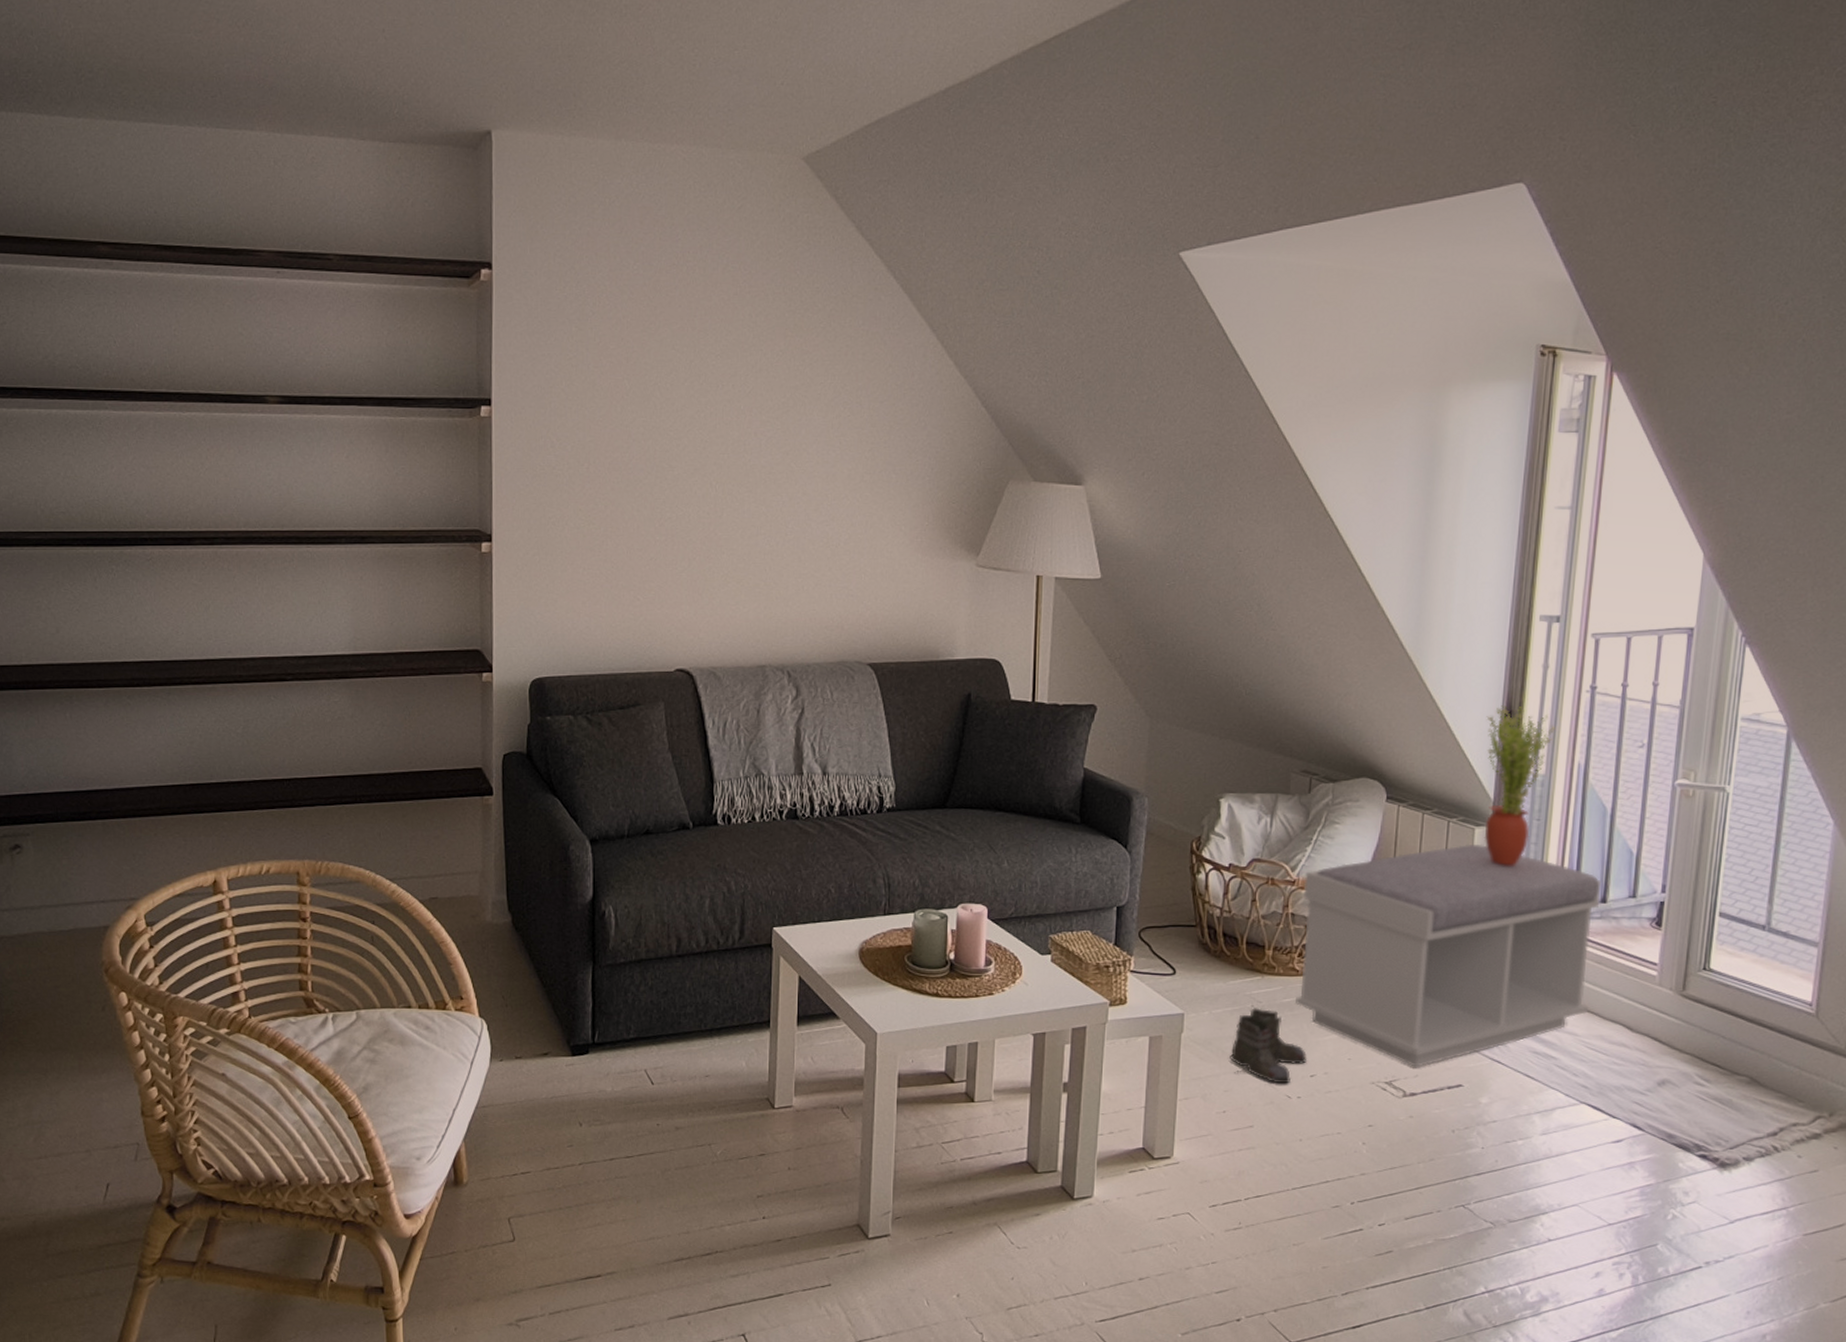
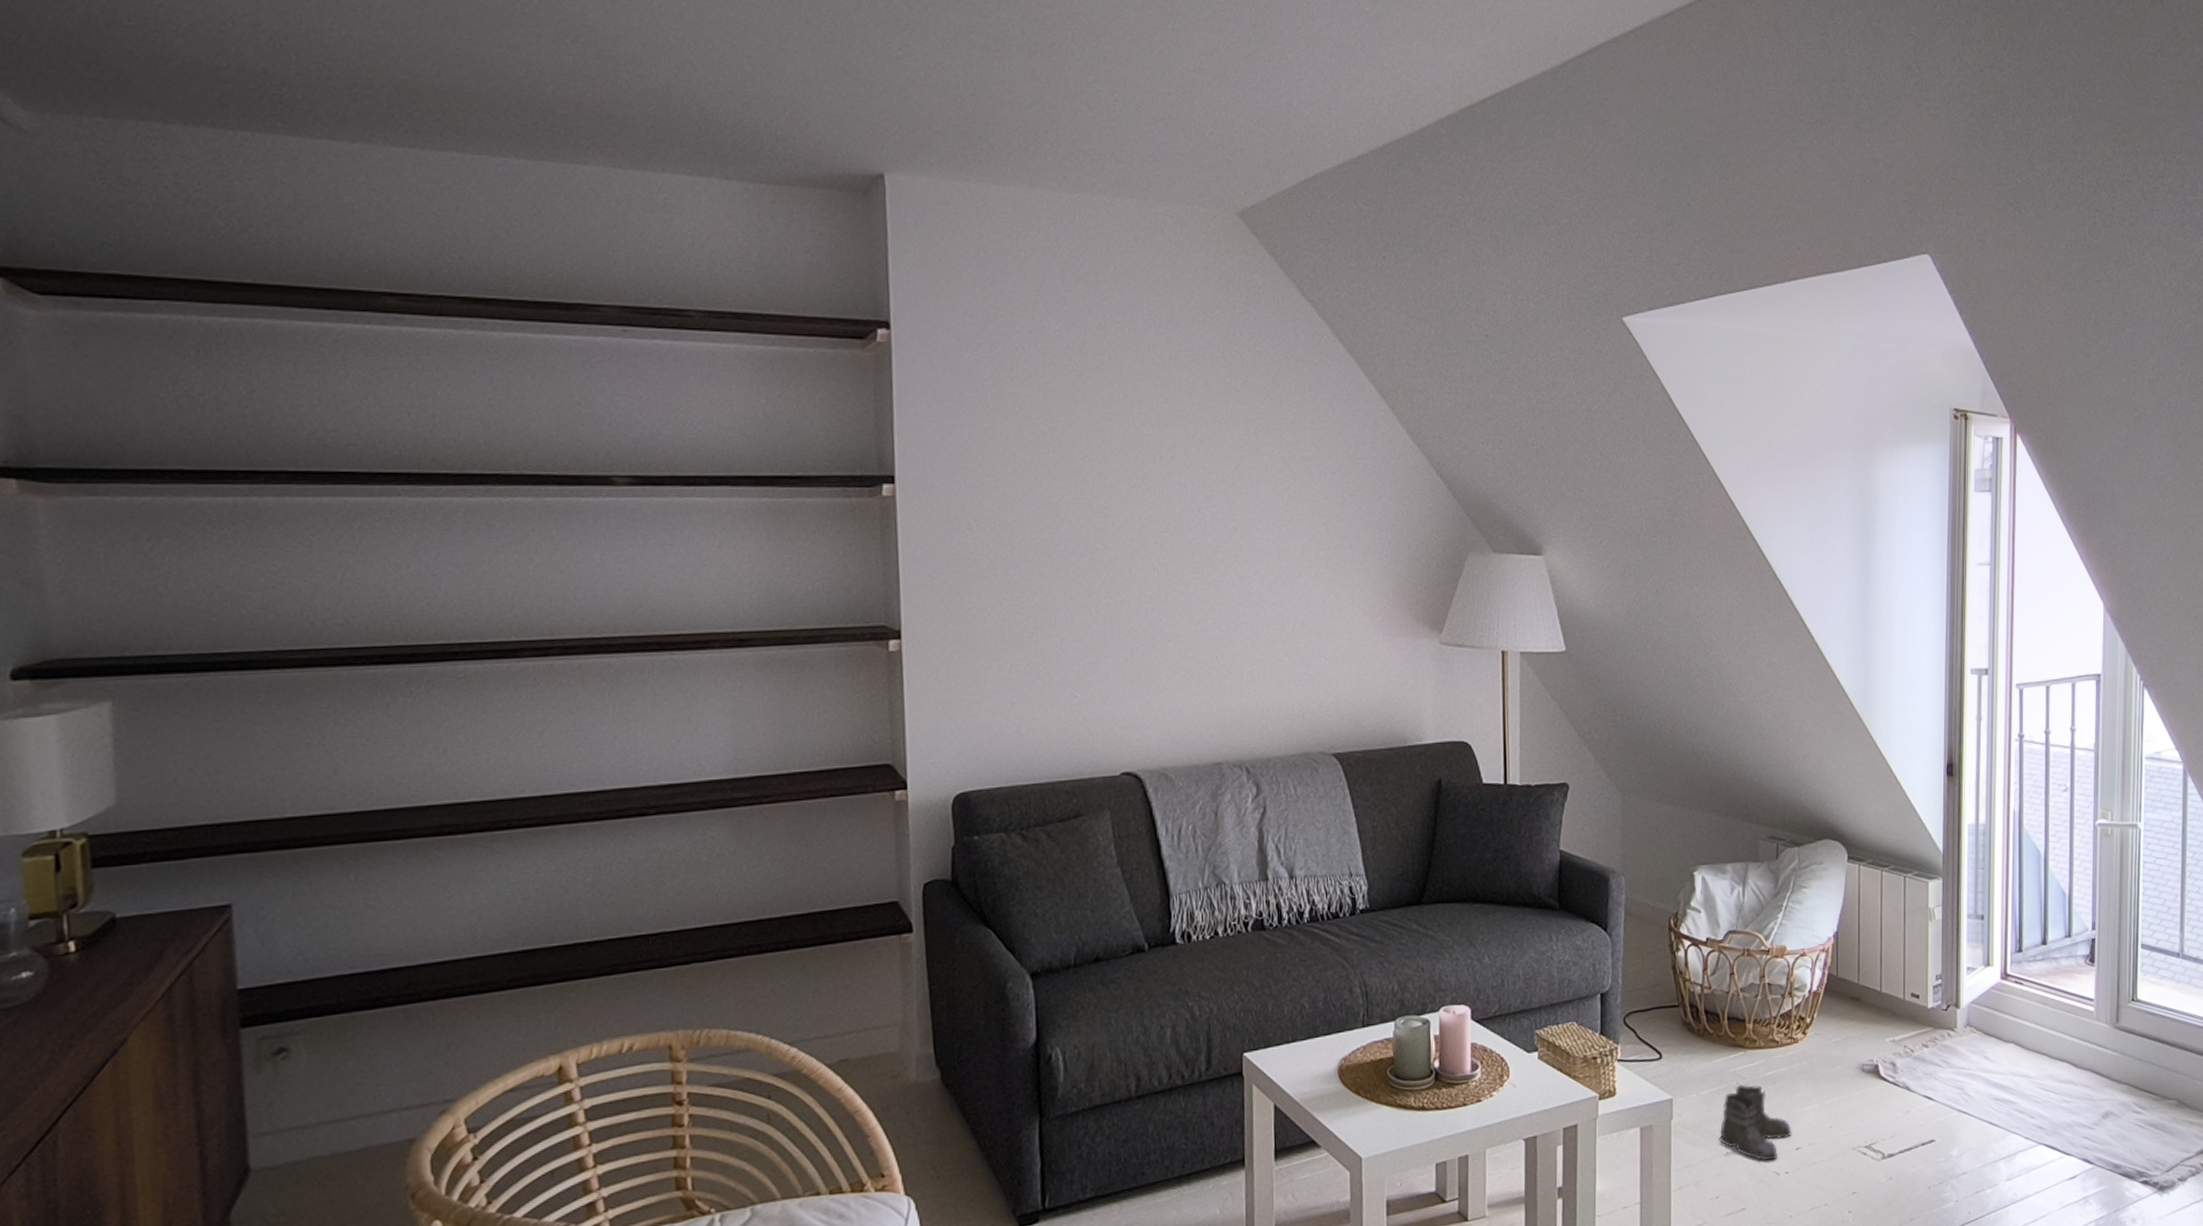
bench: present [1296,843,1602,1068] -> none [1777,897,2041,1129]
potted plant: present [1484,705,1556,866] -> none [1931,758,1992,917]

